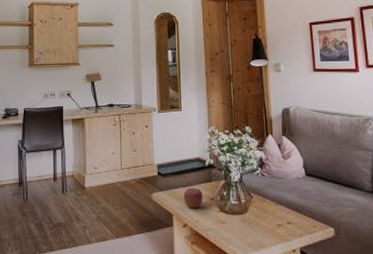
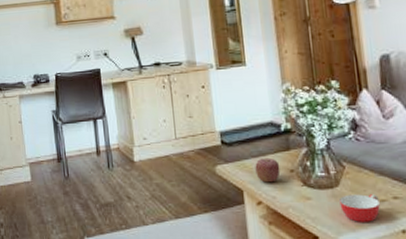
bowl: none [246,220,277,243] -> present [338,194,380,222]

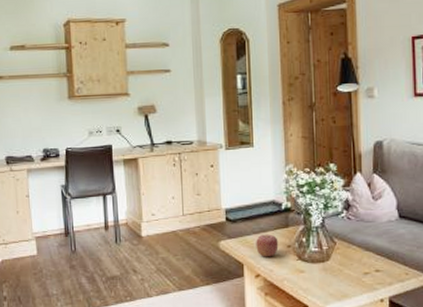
bowl: present [338,194,380,222] -> none [328,267,363,293]

